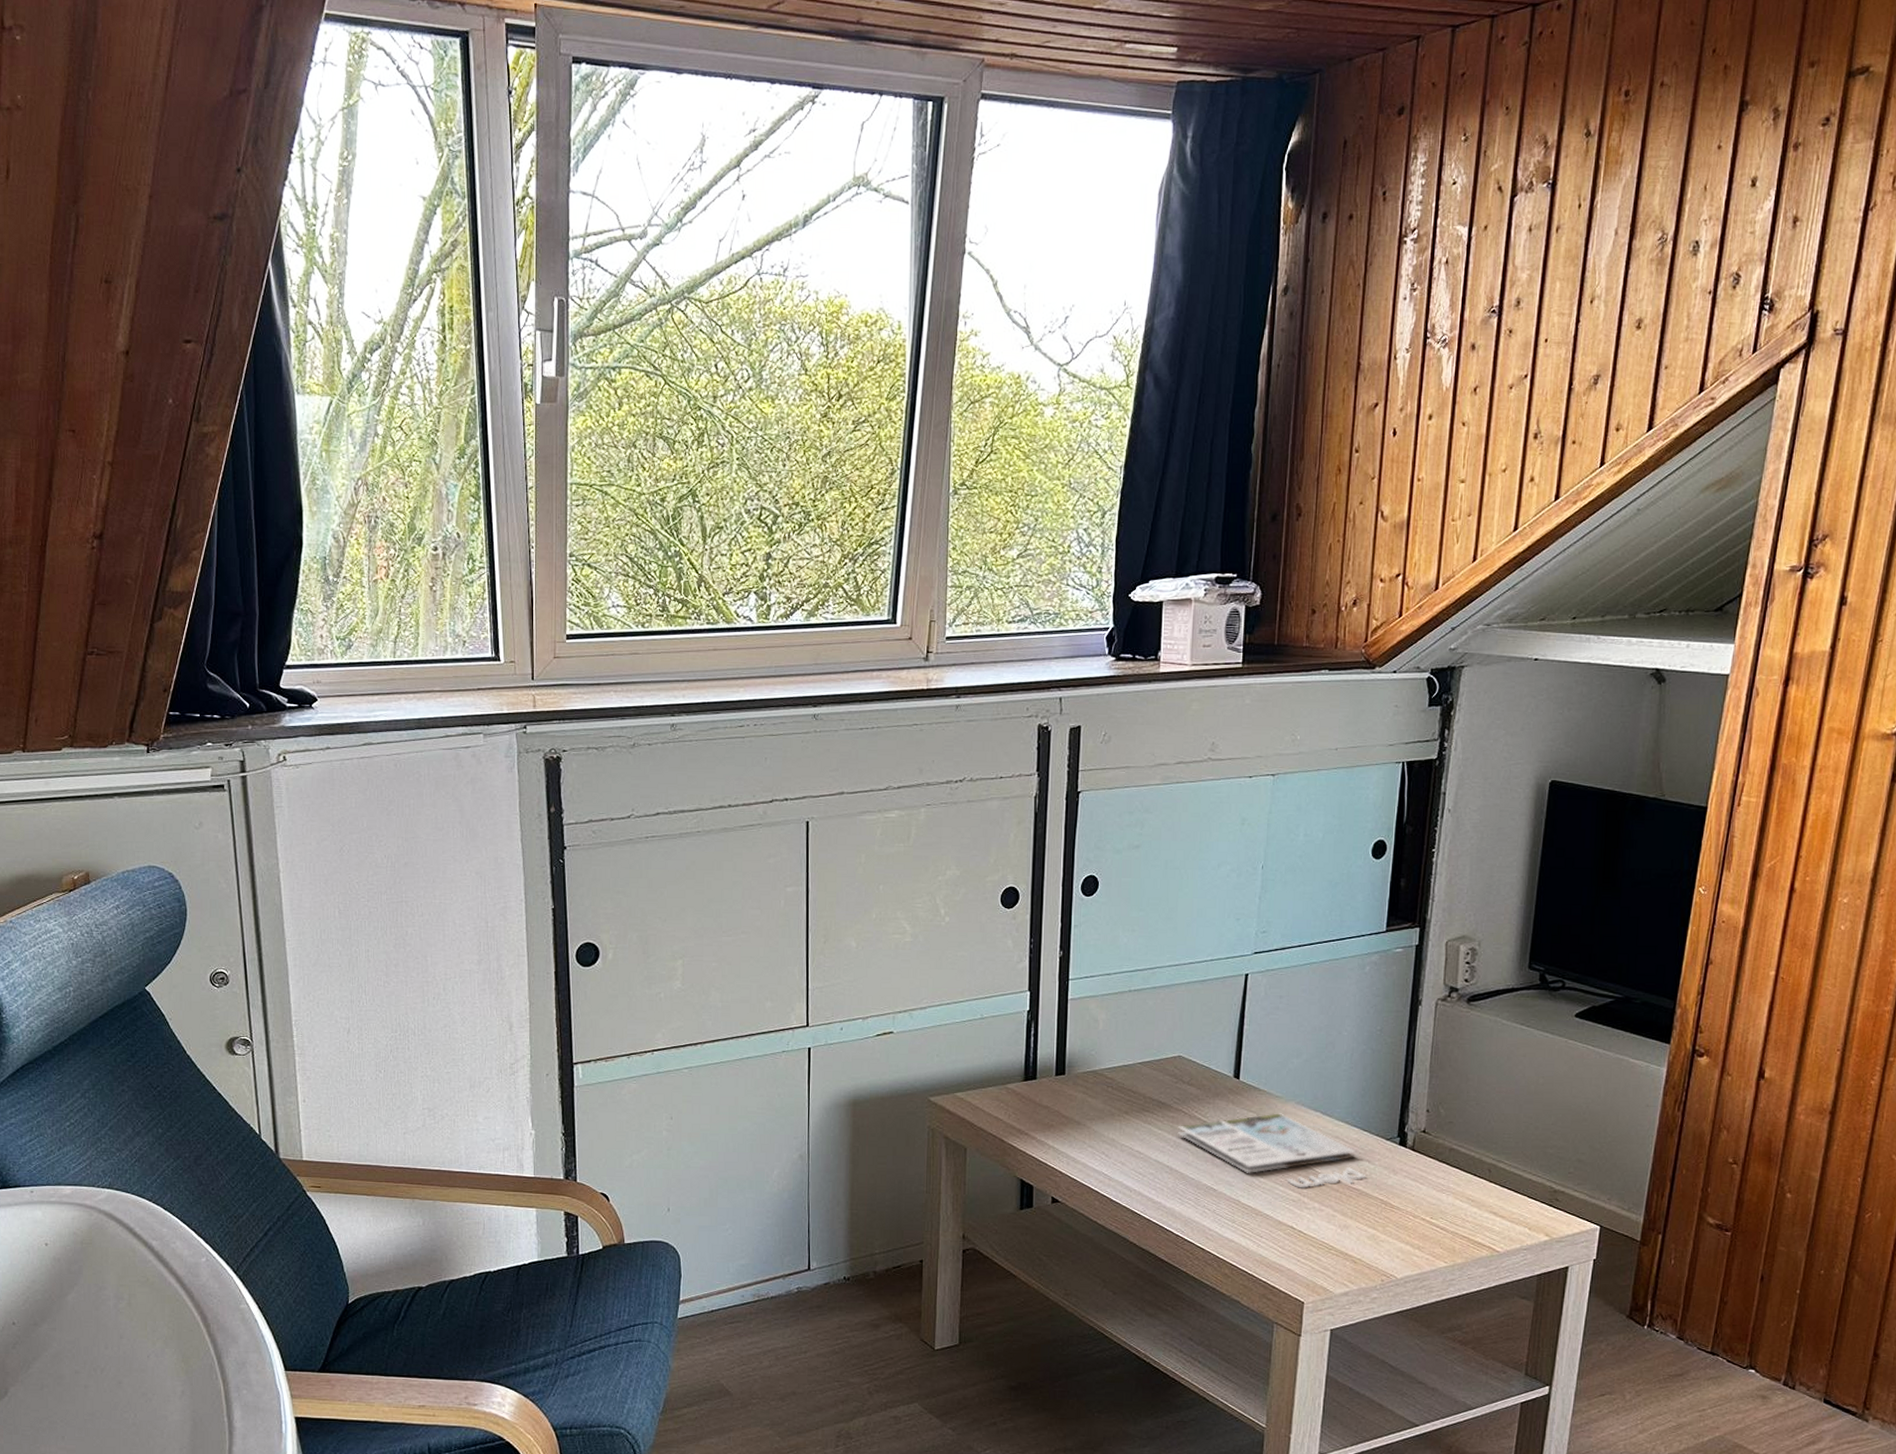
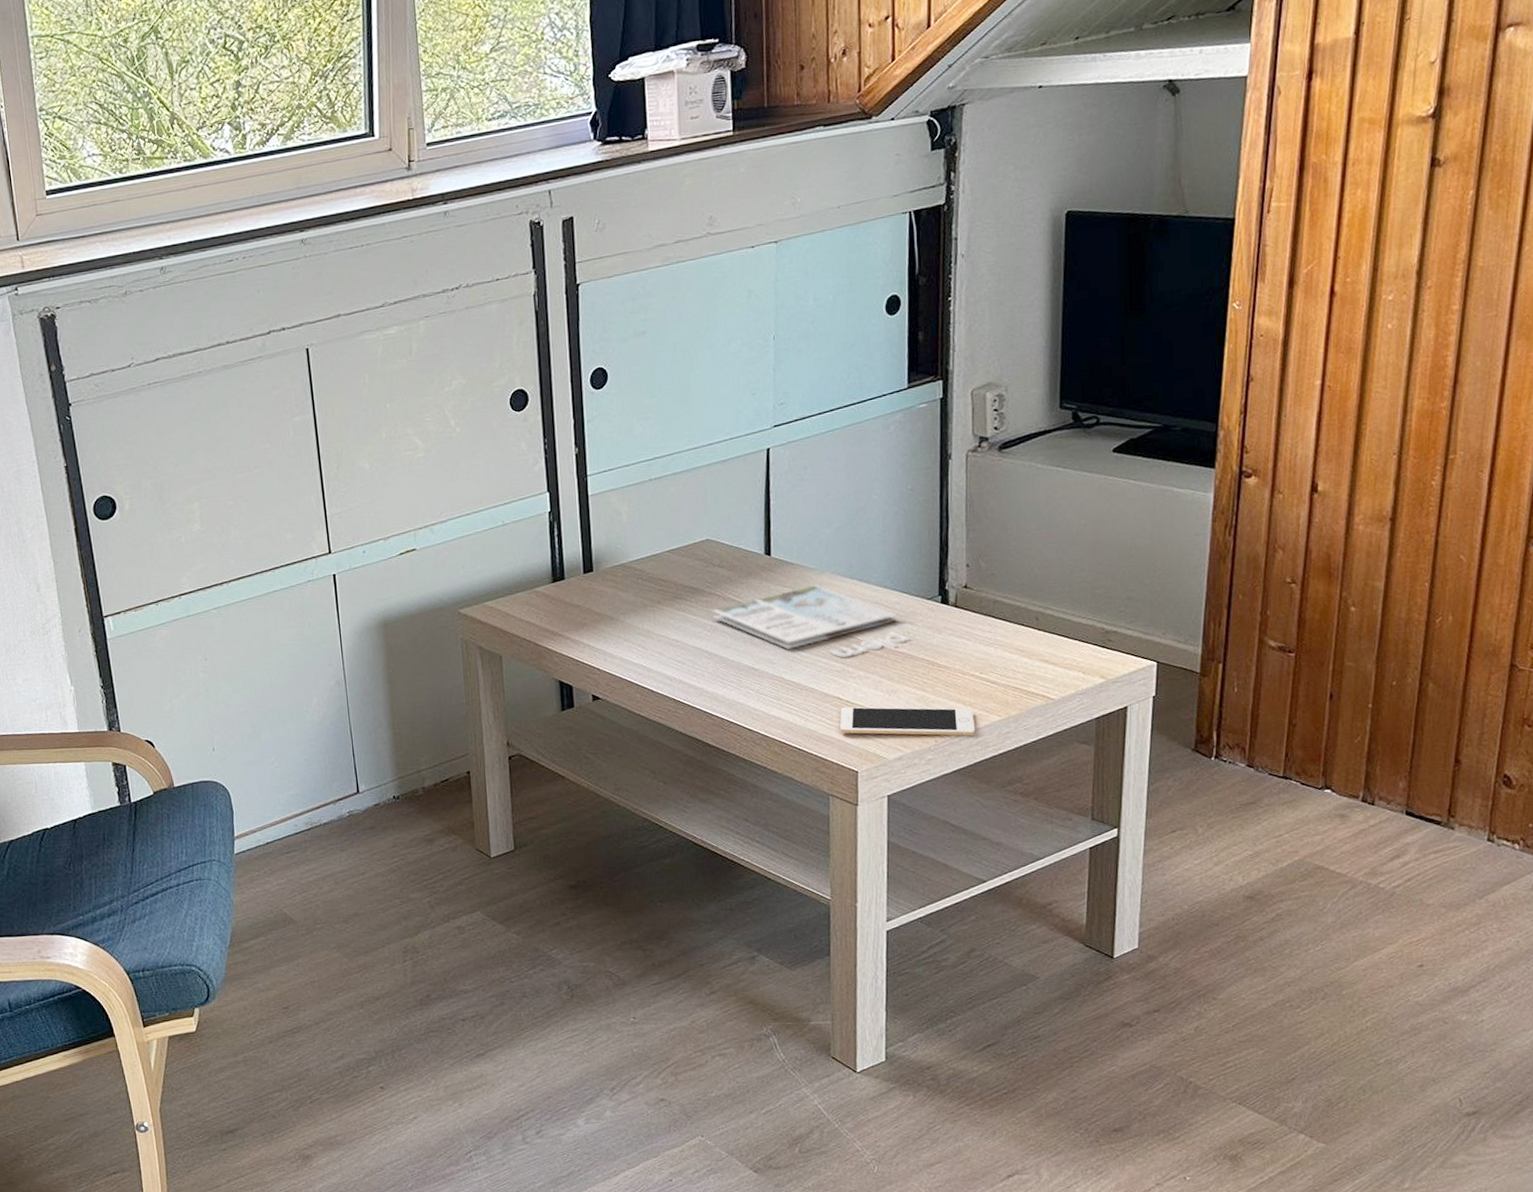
cell phone: none [1291,1237,1422,1280] -> present [840,706,976,737]

